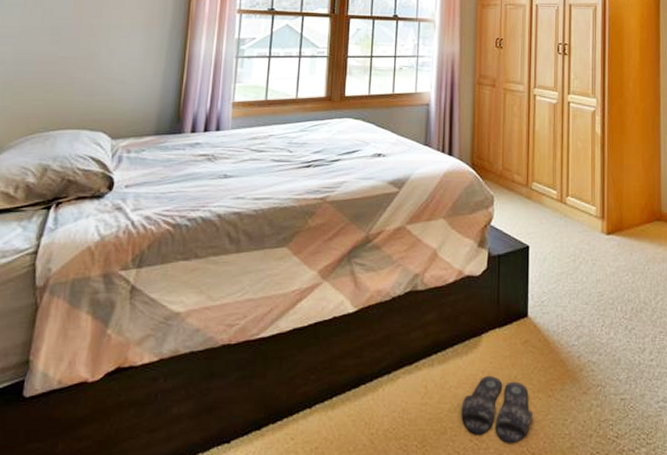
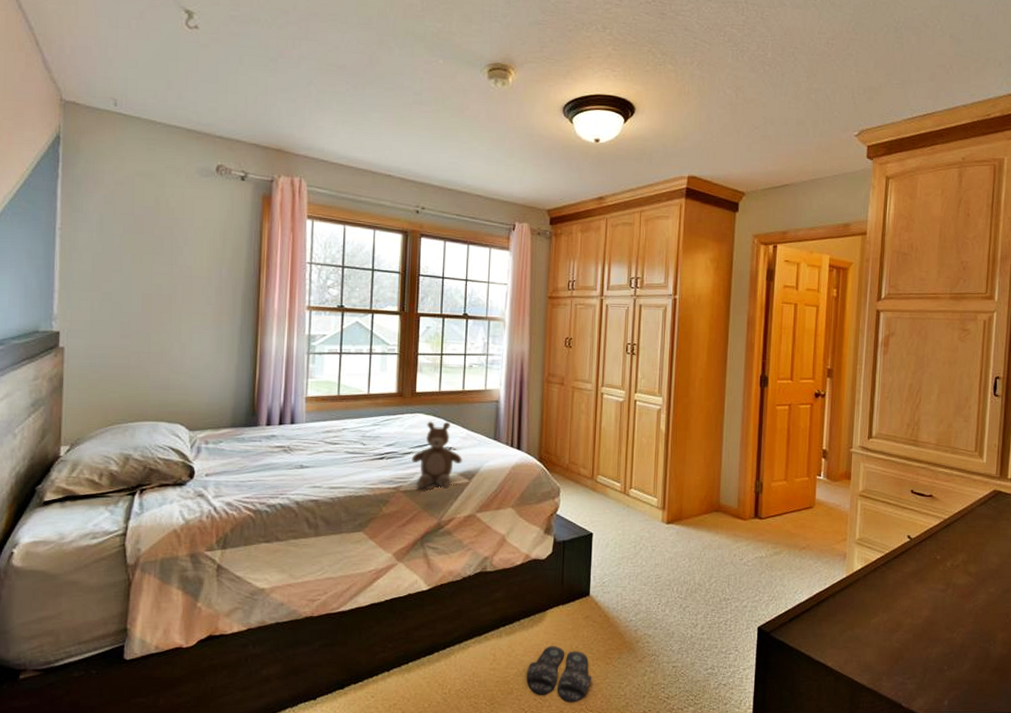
bear: none [339,126,392,199] -> present [412,421,462,489]

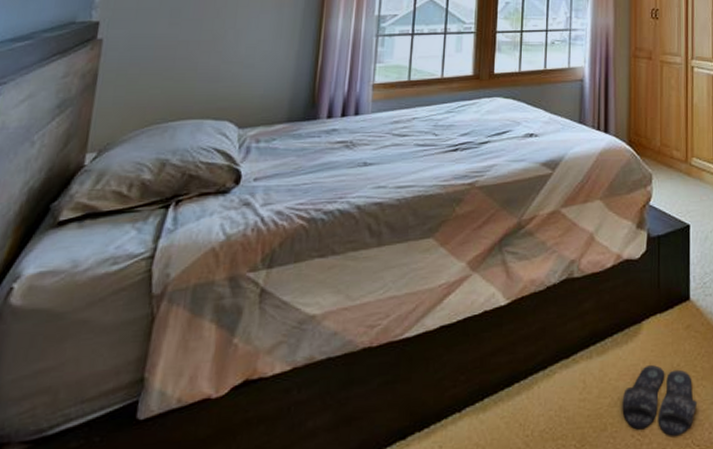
bear: present [412,421,462,489] -> none [489,105,545,183]

